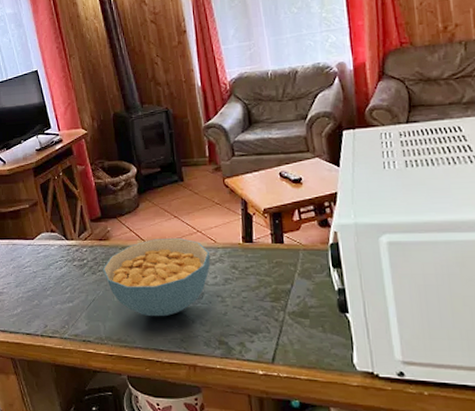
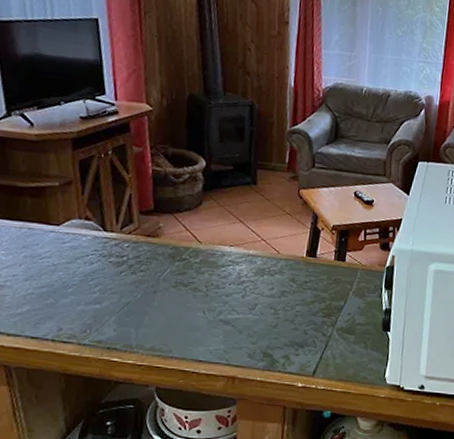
cereal bowl: present [103,237,210,317] -> none [146,242,270,326]

